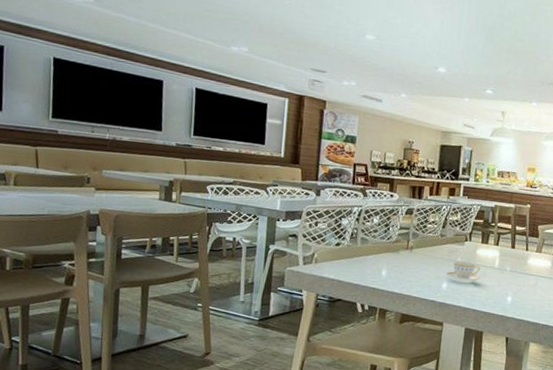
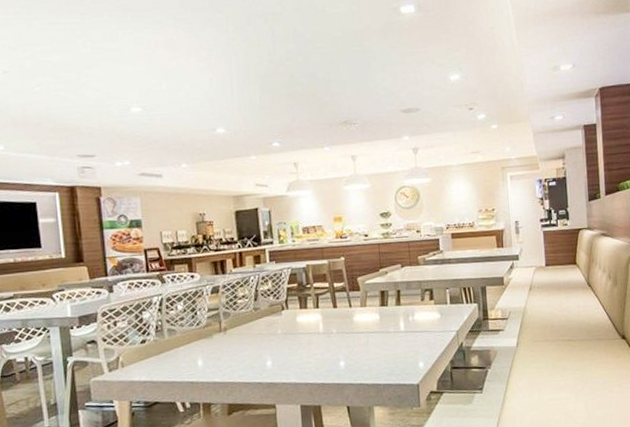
teacup: present [446,261,481,284] -> none [268,332,307,358]

